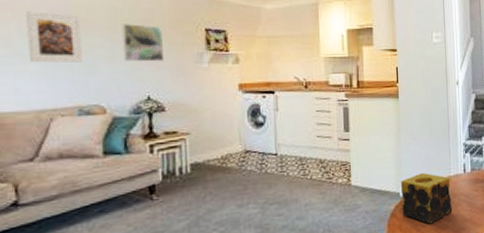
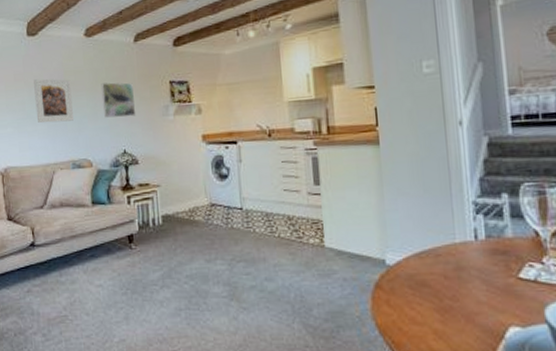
candle: present [401,172,453,224] -> none [387,236,460,302]

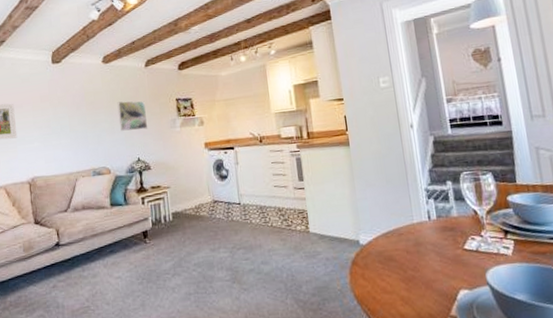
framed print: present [34,79,73,123] -> none [58,99,93,138]

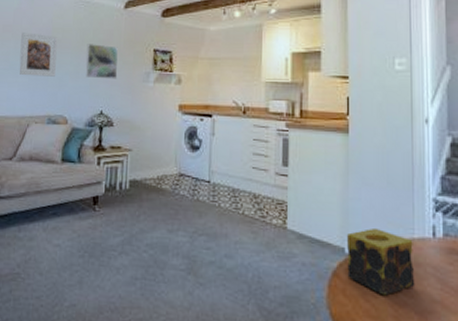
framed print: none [58,99,93,138] -> present [19,33,58,77]
candle: none [360,220,420,274] -> present [347,227,415,296]

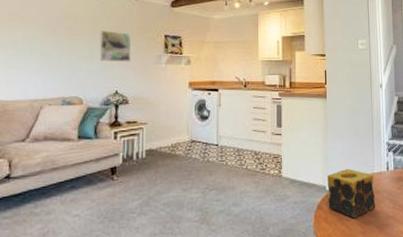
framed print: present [19,33,58,77] -> none [29,20,70,62]

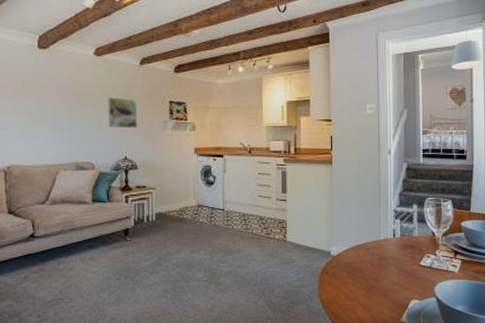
candle: present [328,168,376,218] -> none [332,234,381,283]

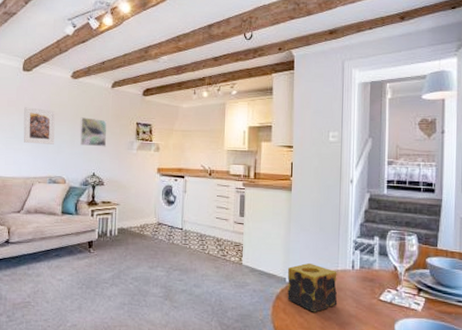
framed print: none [42,88,79,128] -> present [23,107,55,144]
candle: none [332,234,381,283] -> present [287,262,338,313]

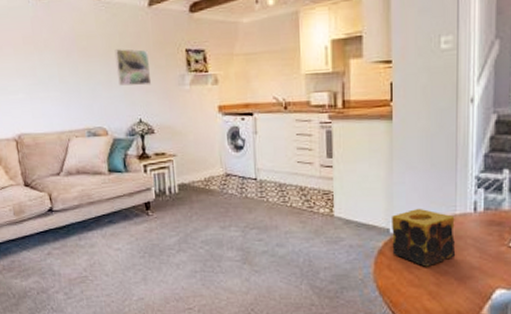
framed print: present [23,107,55,144] -> none [44,42,87,90]

